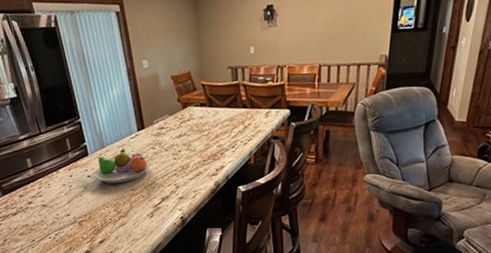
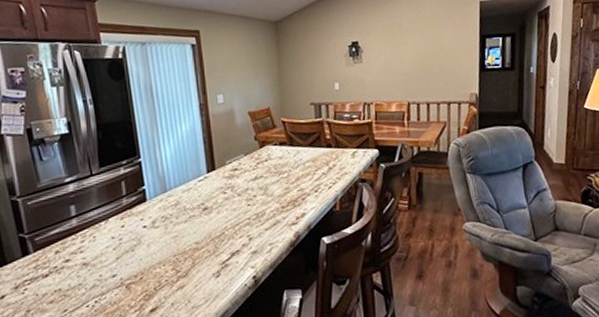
fruit bowl: present [93,148,150,184] -> none [151,193,219,236]

